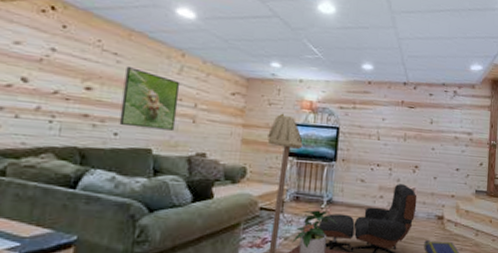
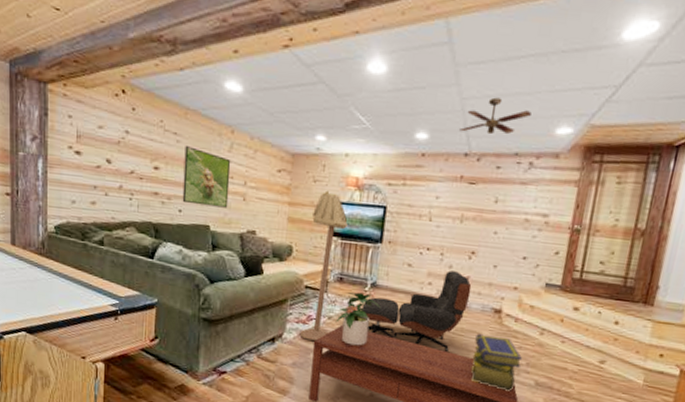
ceiling fan: none [398,39,452,69] -> present [459,97,531,135]

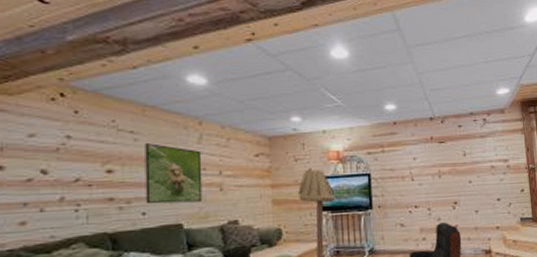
ceiling fan: present [459,97,531,135] -> none [421,70,475,100]

